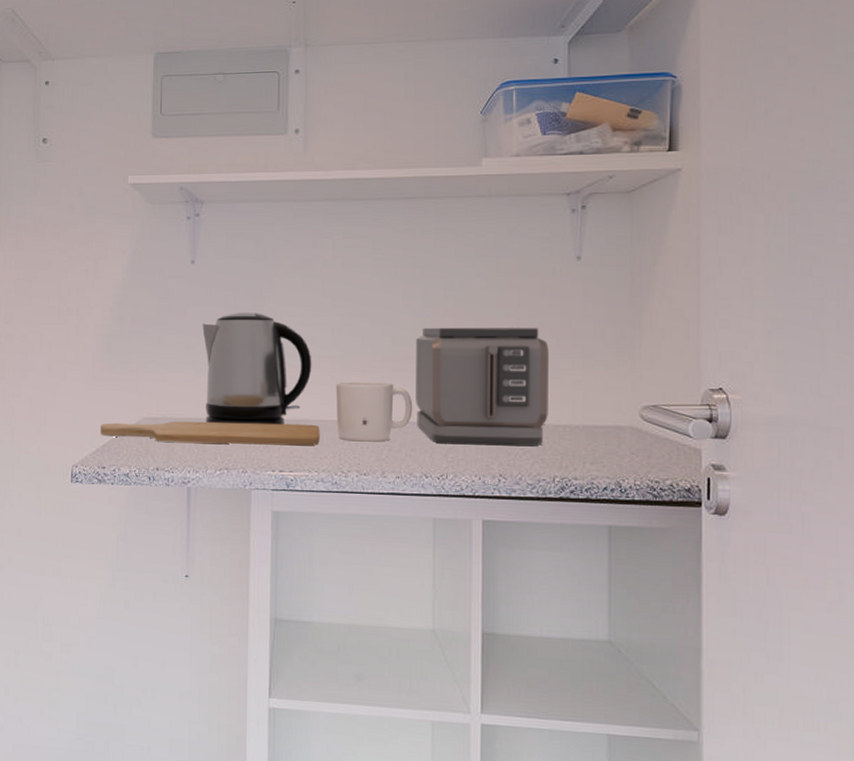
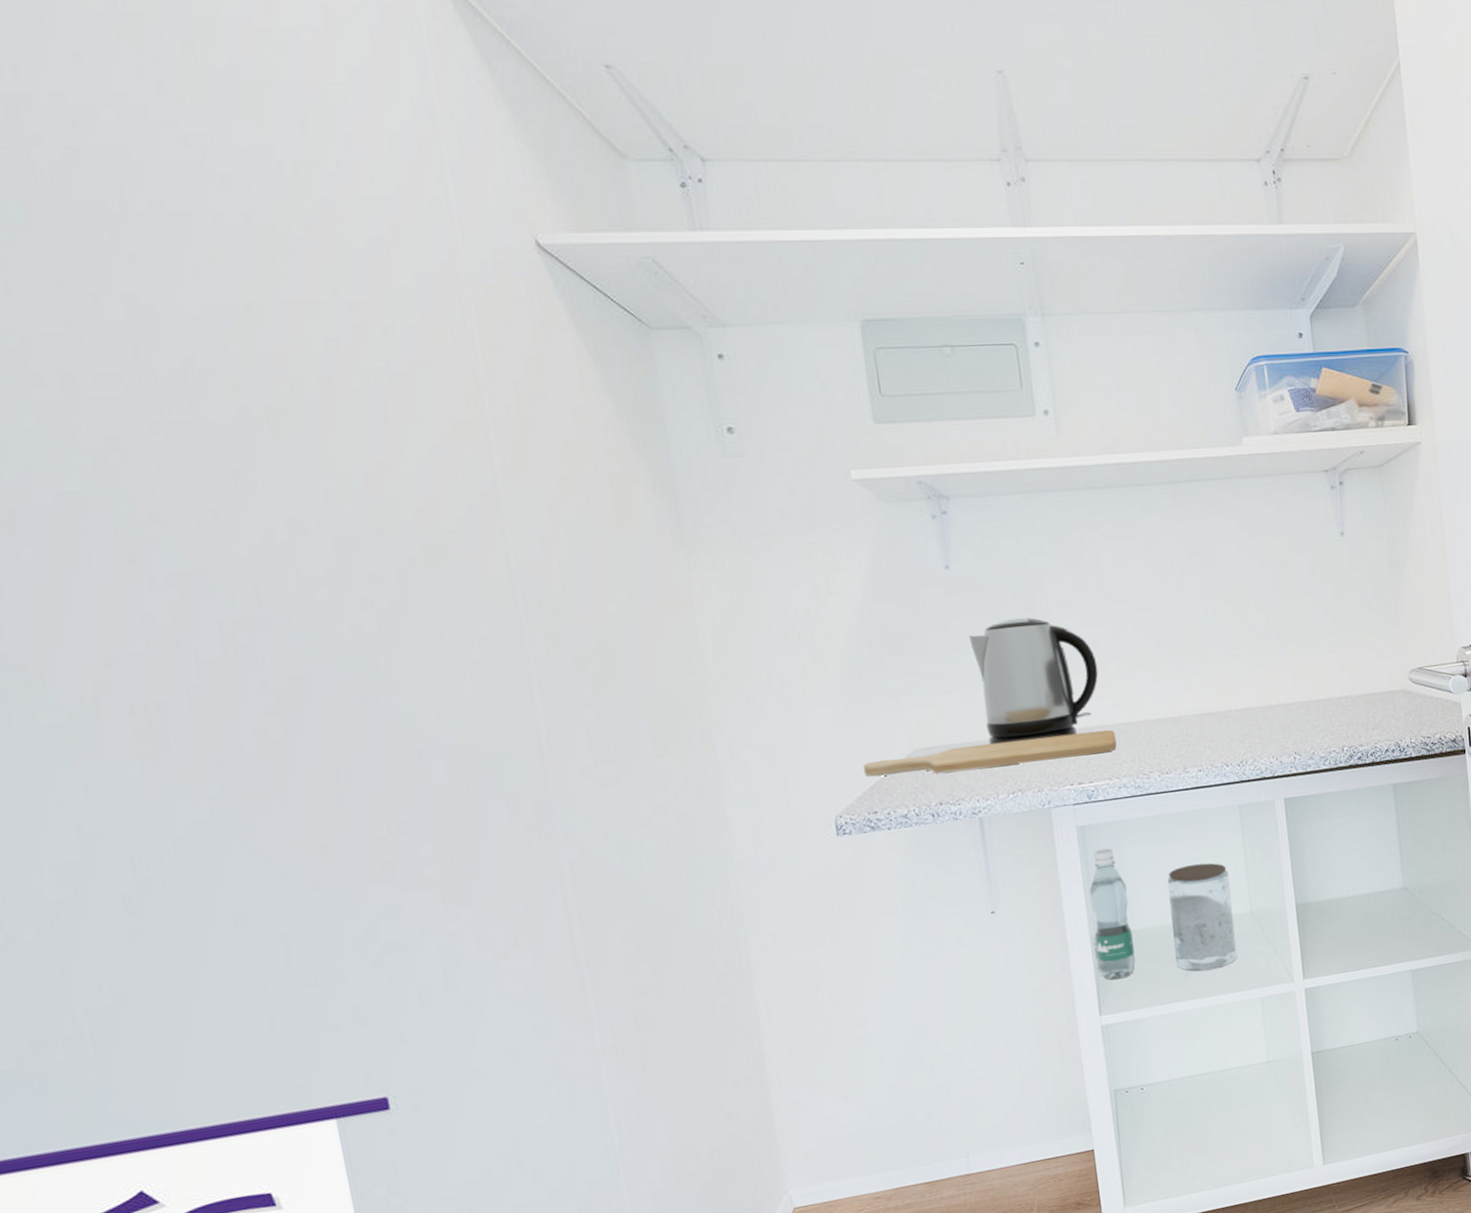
bottle: none [274,536,311,667] -> present [1089,848,1136,980]
mug: present [335,382,413,442] -> none [1125,676,1206,742]
jar: none [349,569,414,680] -> present [1167,863,1237,972]
toaster: present [416,327,549,447] -> none [1200,606,1332,731]

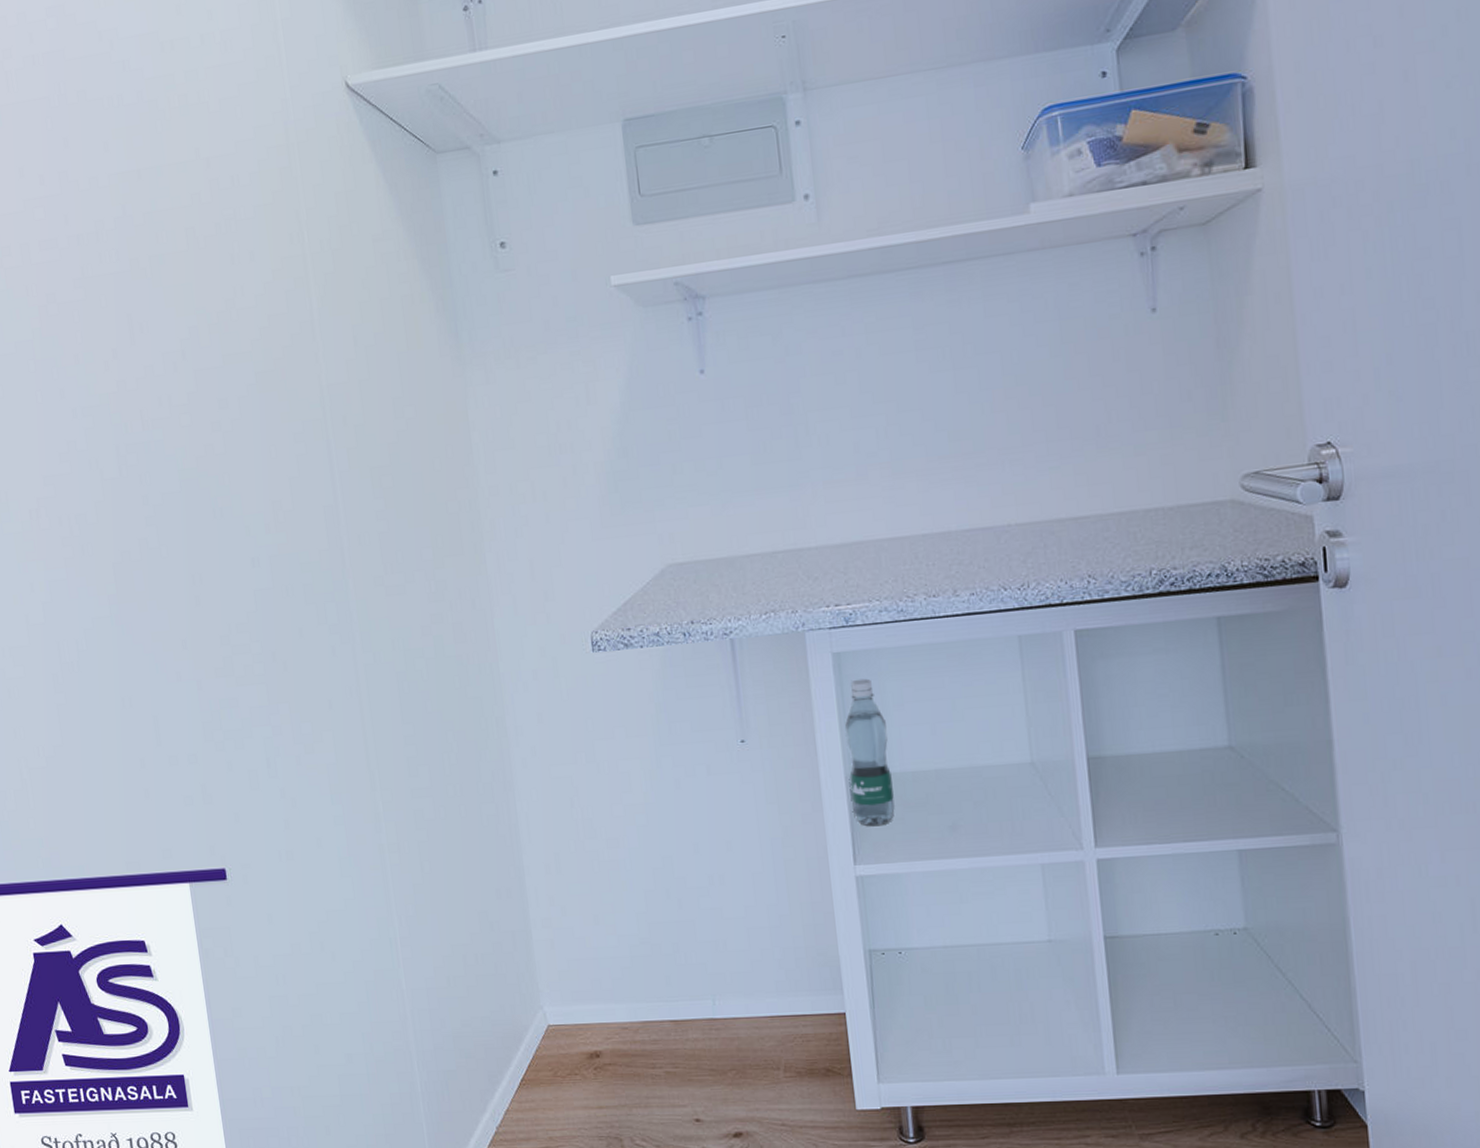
chopping board: present [863,730,1117,778] -> none [618,546,878,593]
kettle: present [969,617,1099,744] -> none [723,422,859,560]
jar: present [1167,863,1237,972] -> none [932,701,1013,826]

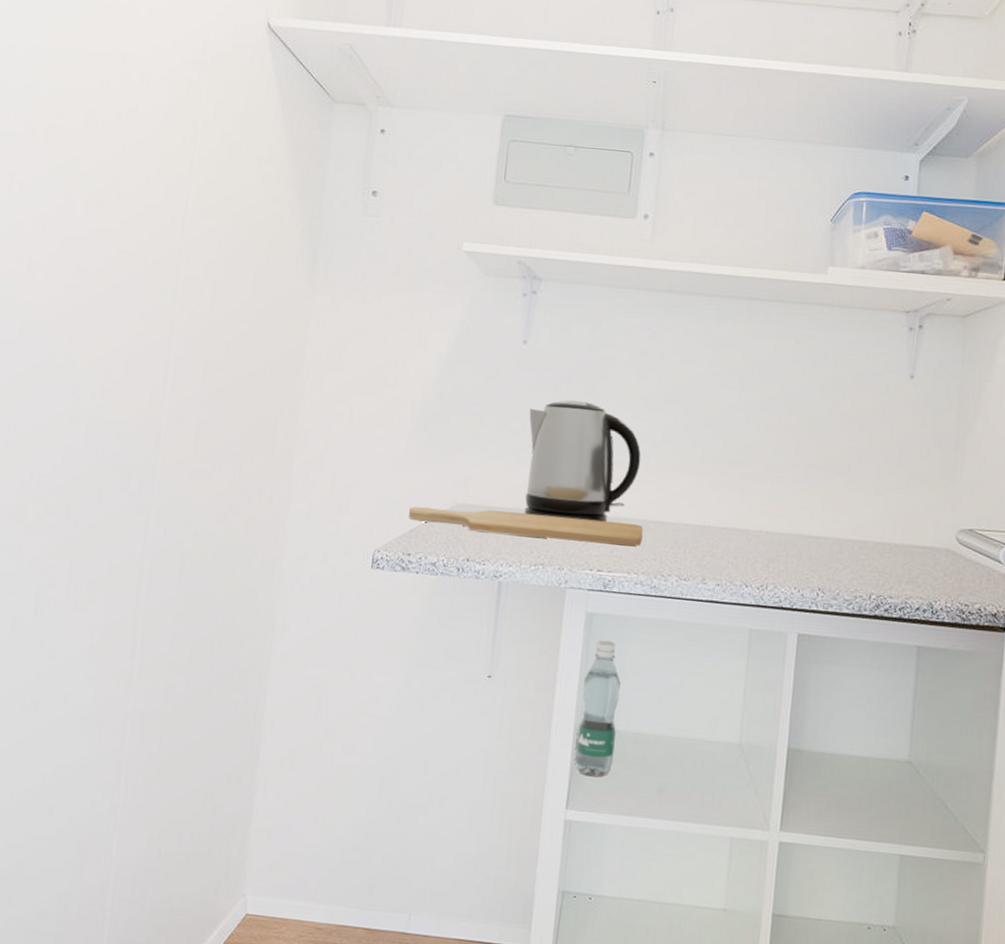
chopping board: none [618,546,878,593] -> present [408,506,643,546]
kettle: none [723,422,859,560] -> present [524,400,641,522]

